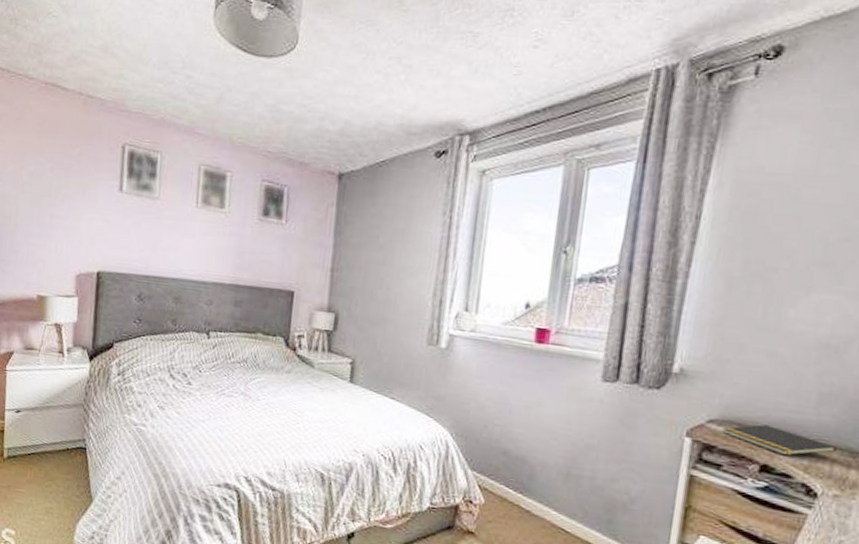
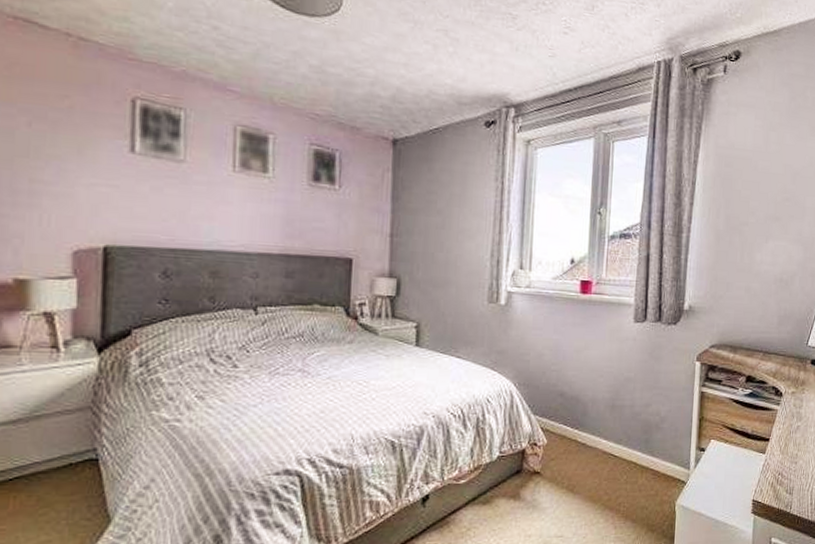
notepad: present [722,424,837,456] -> none [720,345,791,367]

